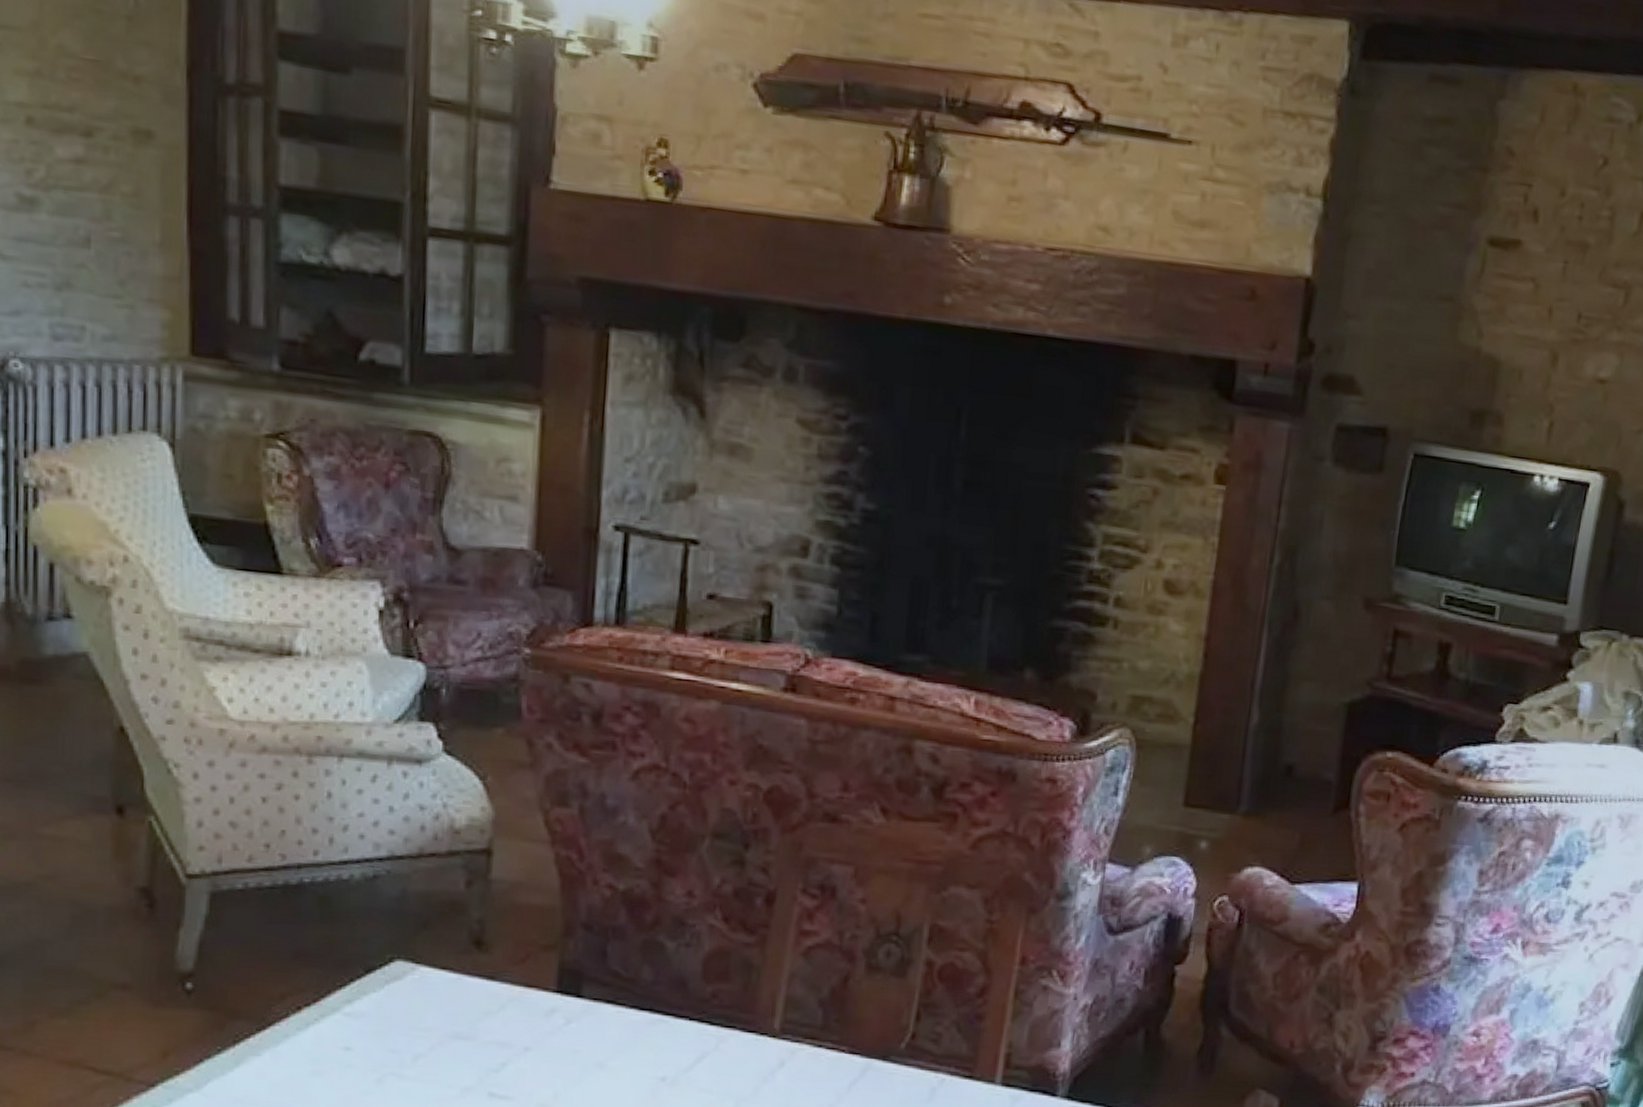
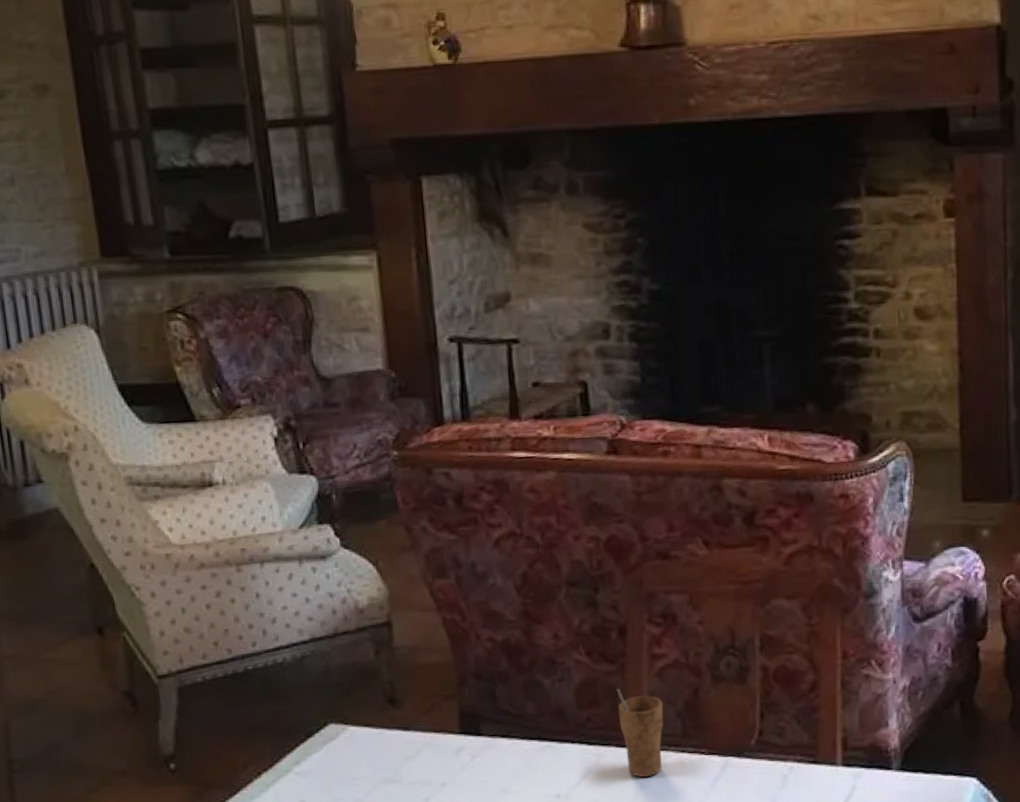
cup: none [750,963,805,1070] -> present [616,687,664,777]

